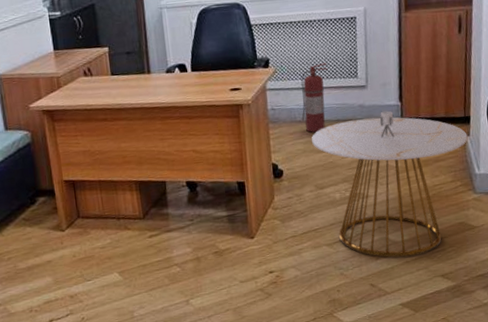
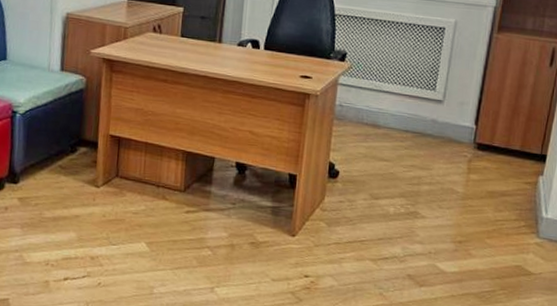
fire extinguisher: present [301,63,328,133] -> none [369,68,406,139]
side table: present [312,110,468,258] -> none [375,131,541,291]

